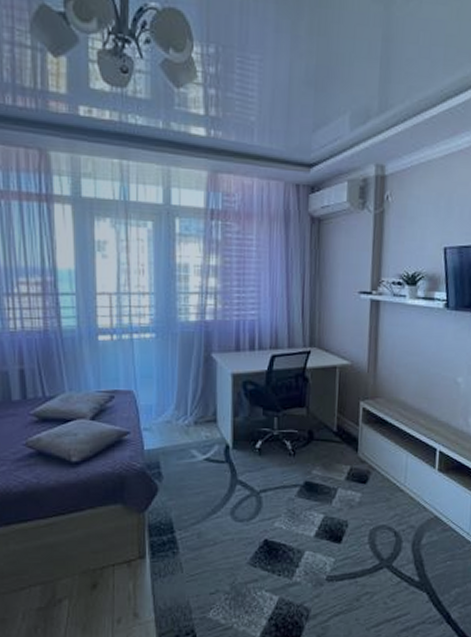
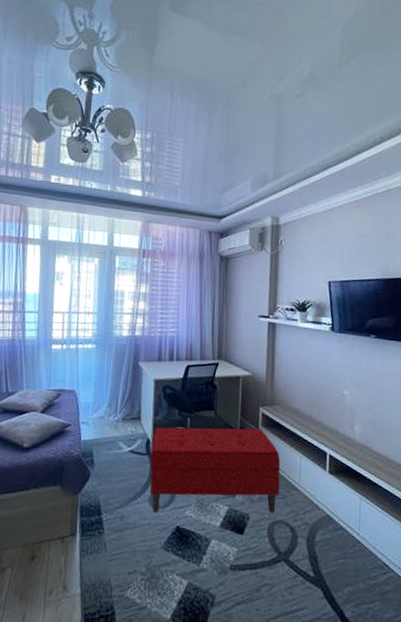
bench: none [230,426,384,525] -> present [150,427,281,513]

